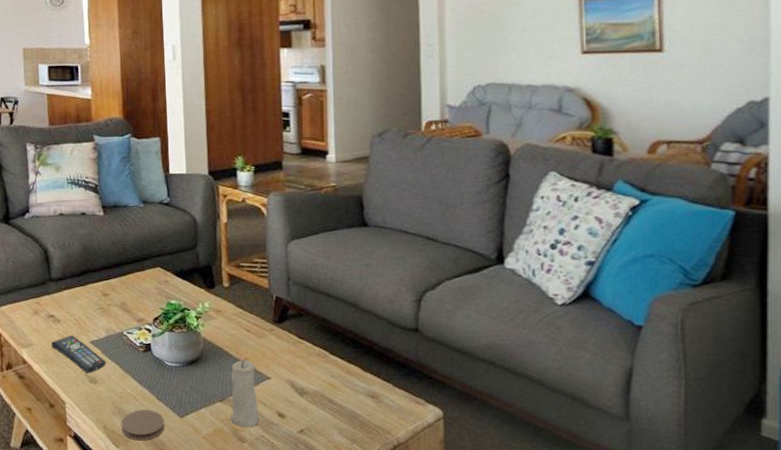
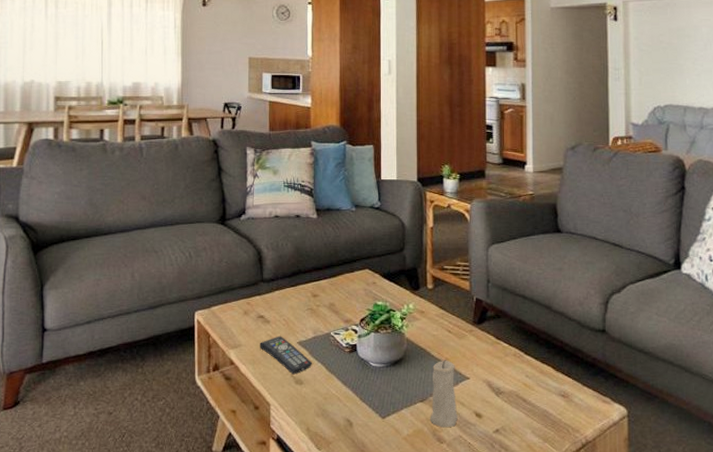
coaster: present [121,410,165,441] -> none [325,411,366,443]

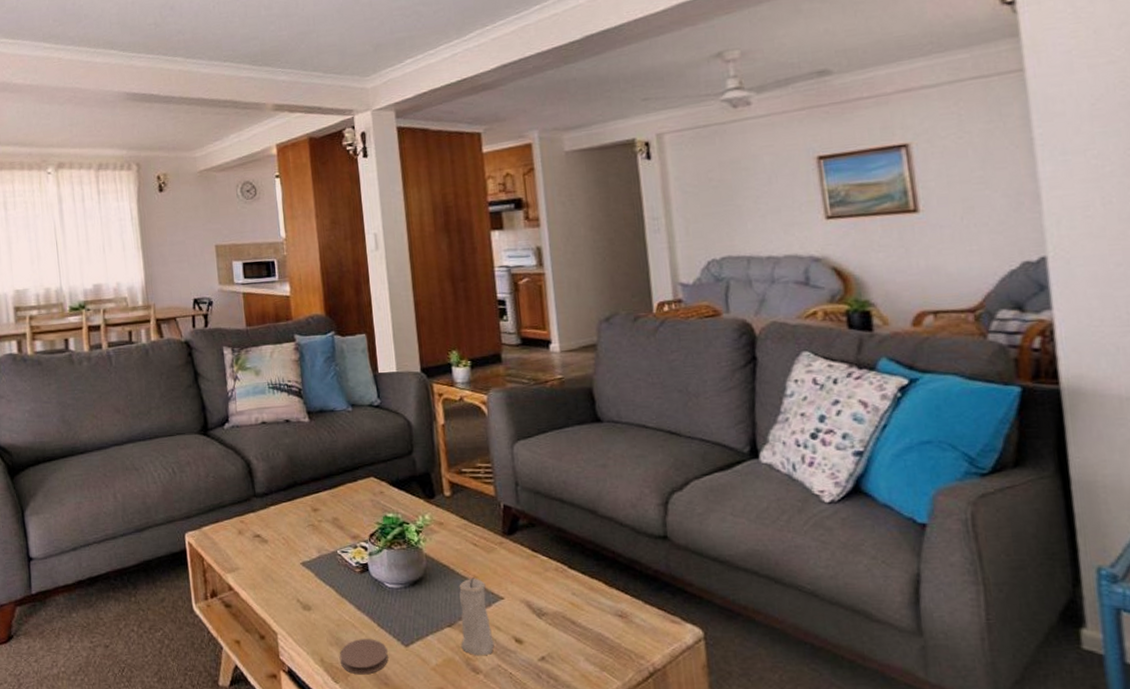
remote control: present [260,335,313,375] -> none [259,556,320,600]
coaster: none [325,411,366,443] -> present [340,639,388,675]

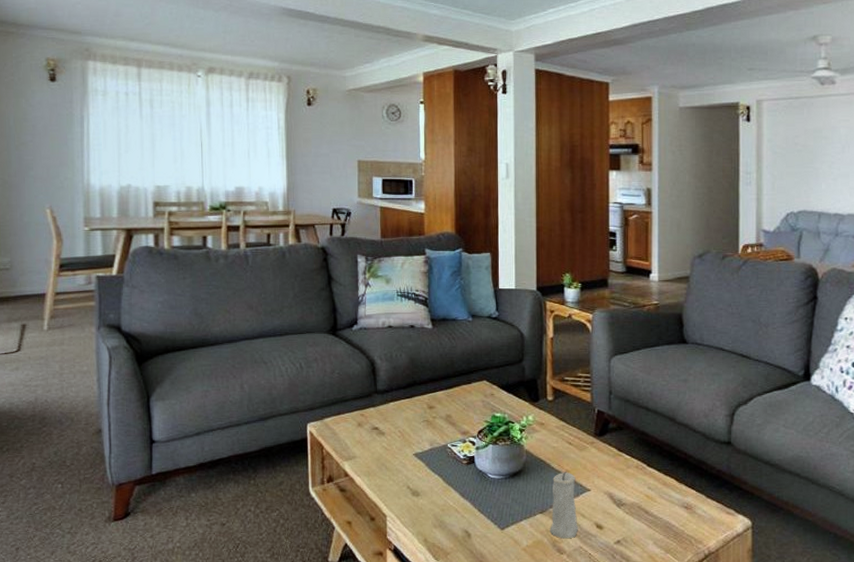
coaster: present [340,639,388,675] -> none [442,522,485,554]

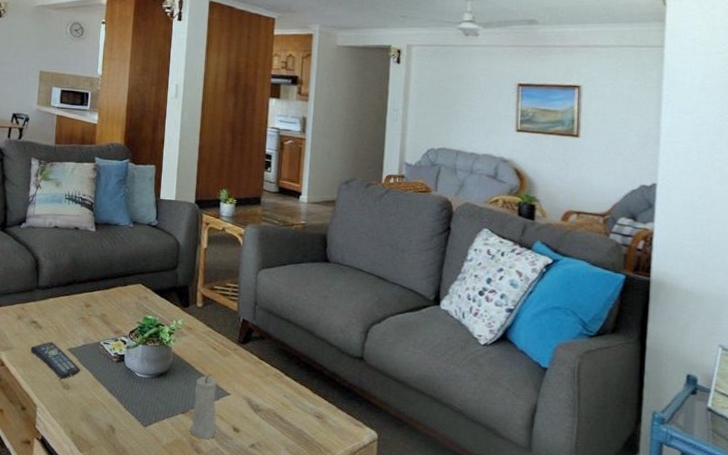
remote control: none [375,447,430,486] -> present [31,341,81,380]

